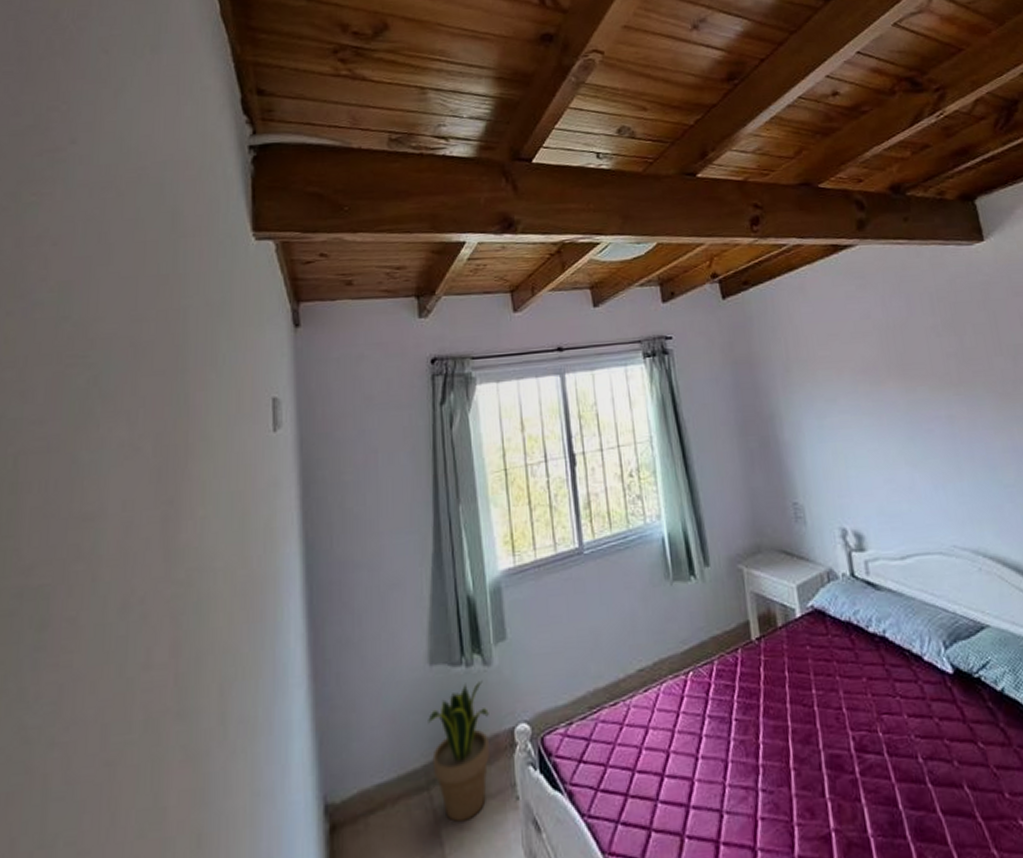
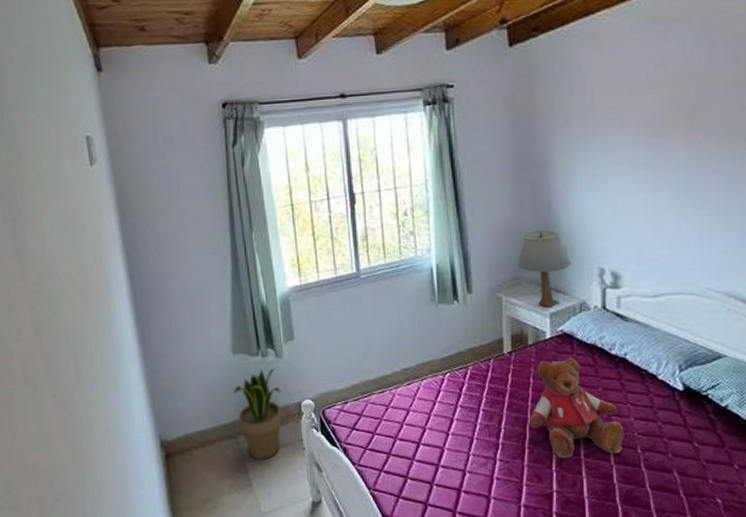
table lamp: none [754,487,812,579] -> present [517,230,572,307]
teddy bear: none [790,640,902,780] -> present [530,357,624,458]

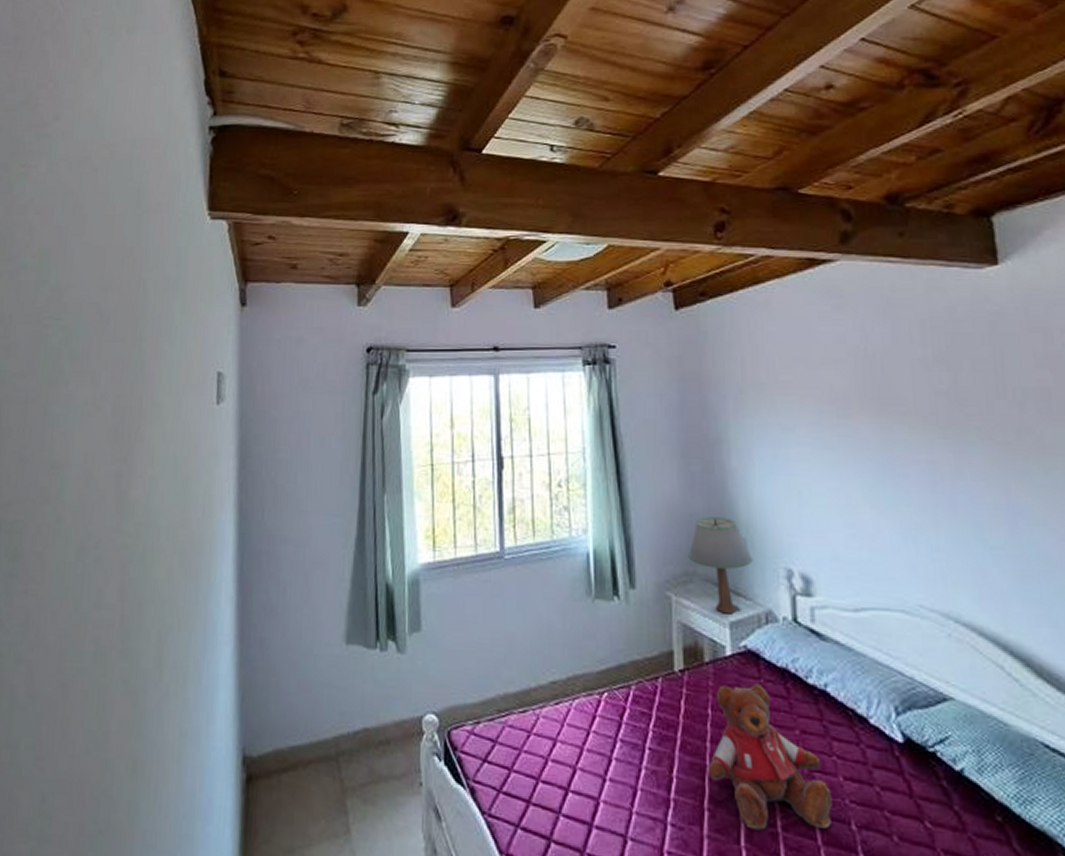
potted plant: present [233,367,282,460] -> none [341,666,399,796]

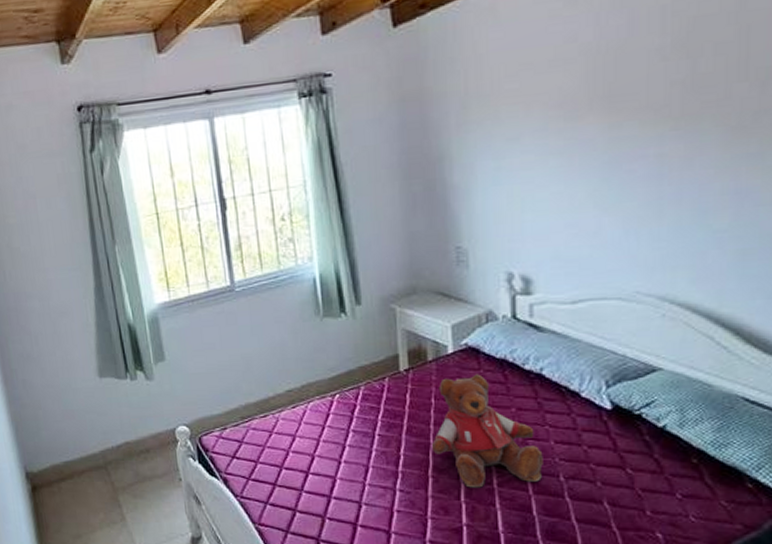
table lamp: present [688,517,754,614] -> none [411,232,475,318]

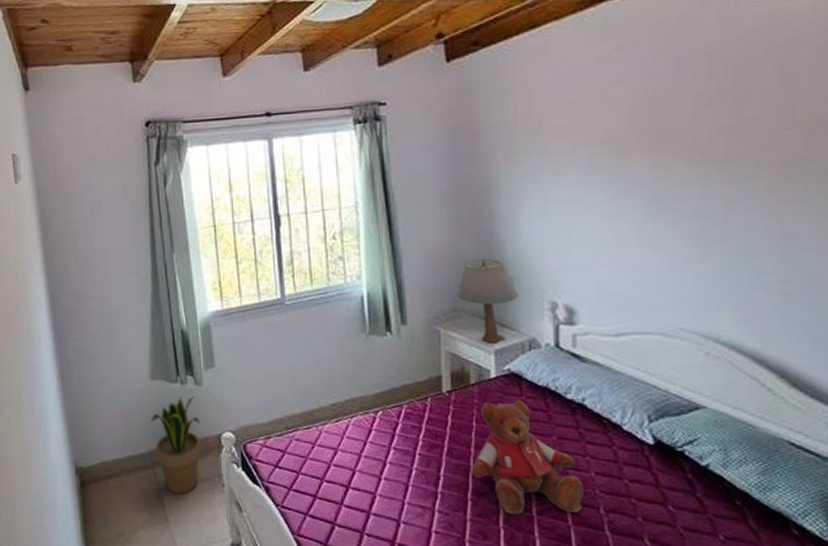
potted plant: none [101,391,155,492] -> present [151,395,201,494]
table lamp: none [411,232,475,318] -> present [456,259,519,343]

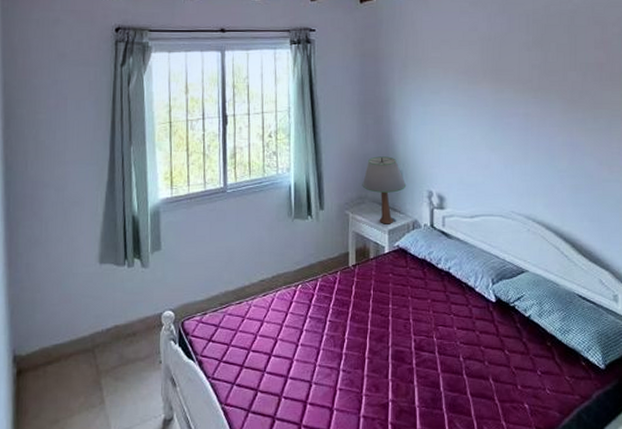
potted plant: present [151,395,201,494] -> none [96,277,143,375]
teddy bear: present [473,400,583,515] -> none [370,271,449,368]

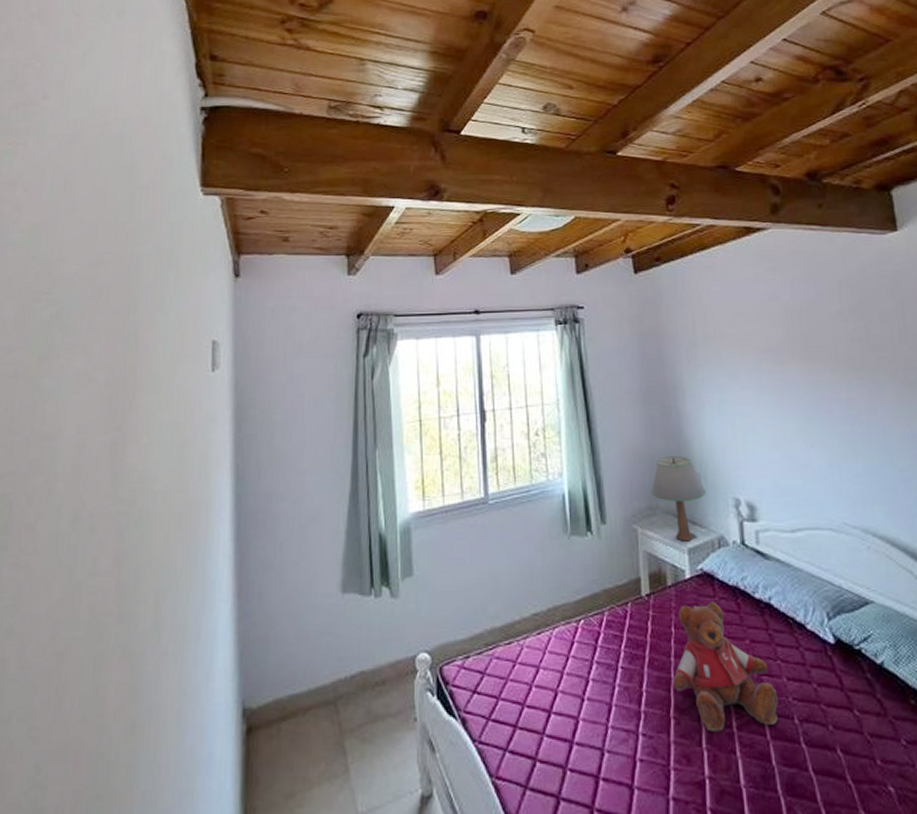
teddy bear: none [370,271,449,368] -> present [673,602,778,732]

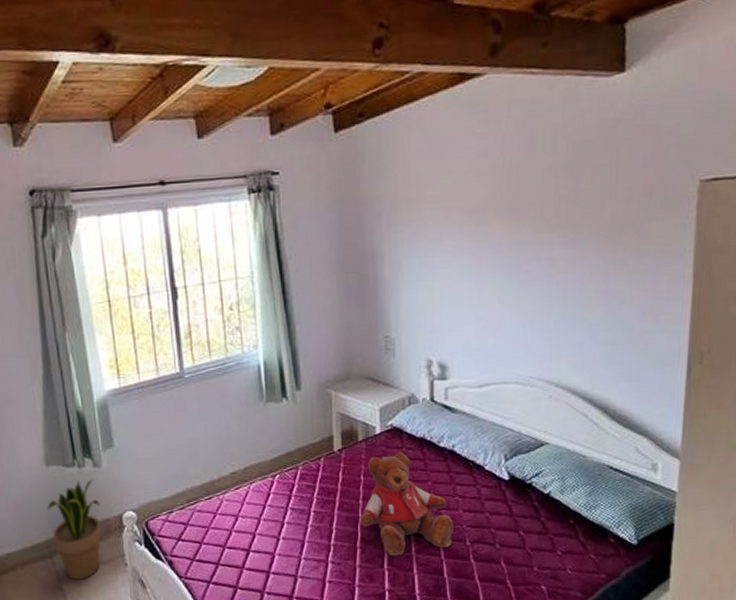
potted plant: none [338,610,394,735] -> present [47,478,102,580]
table lamp: present [651,456,707,542] -> none [345,322,400,402]

